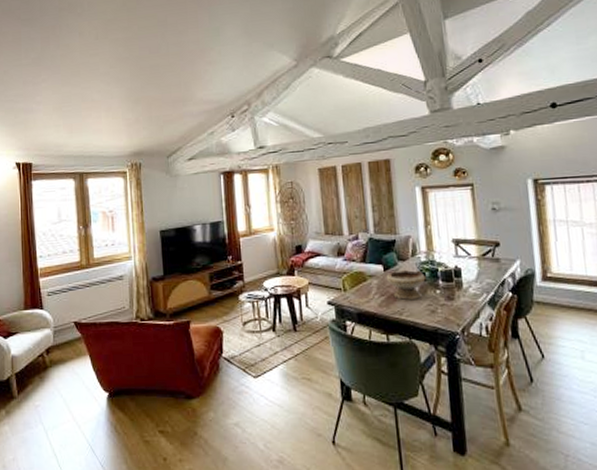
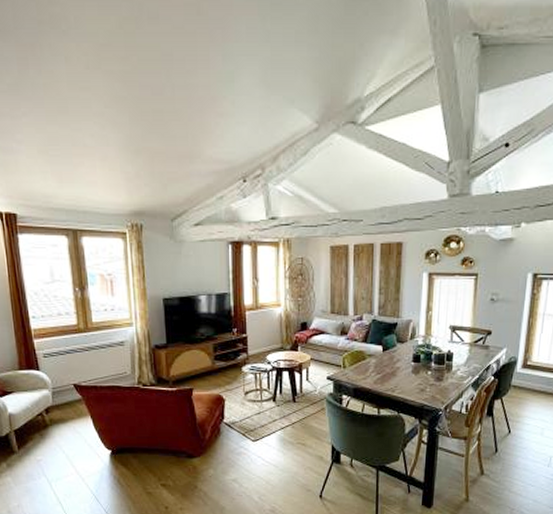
bowl: present [386,269,426,300] -> none [384,351,420,379]

